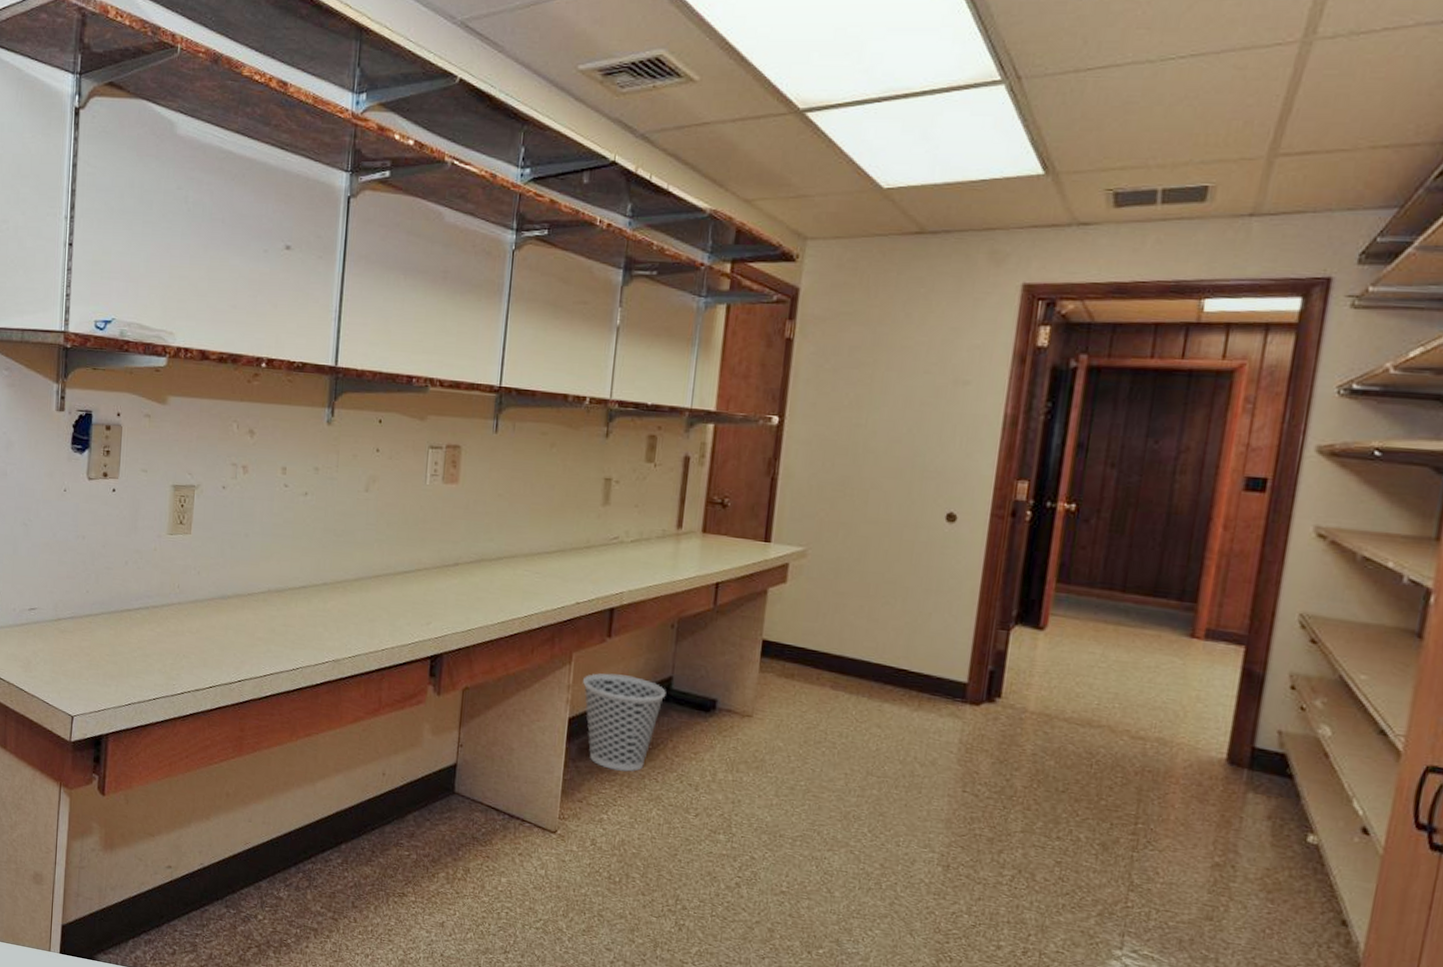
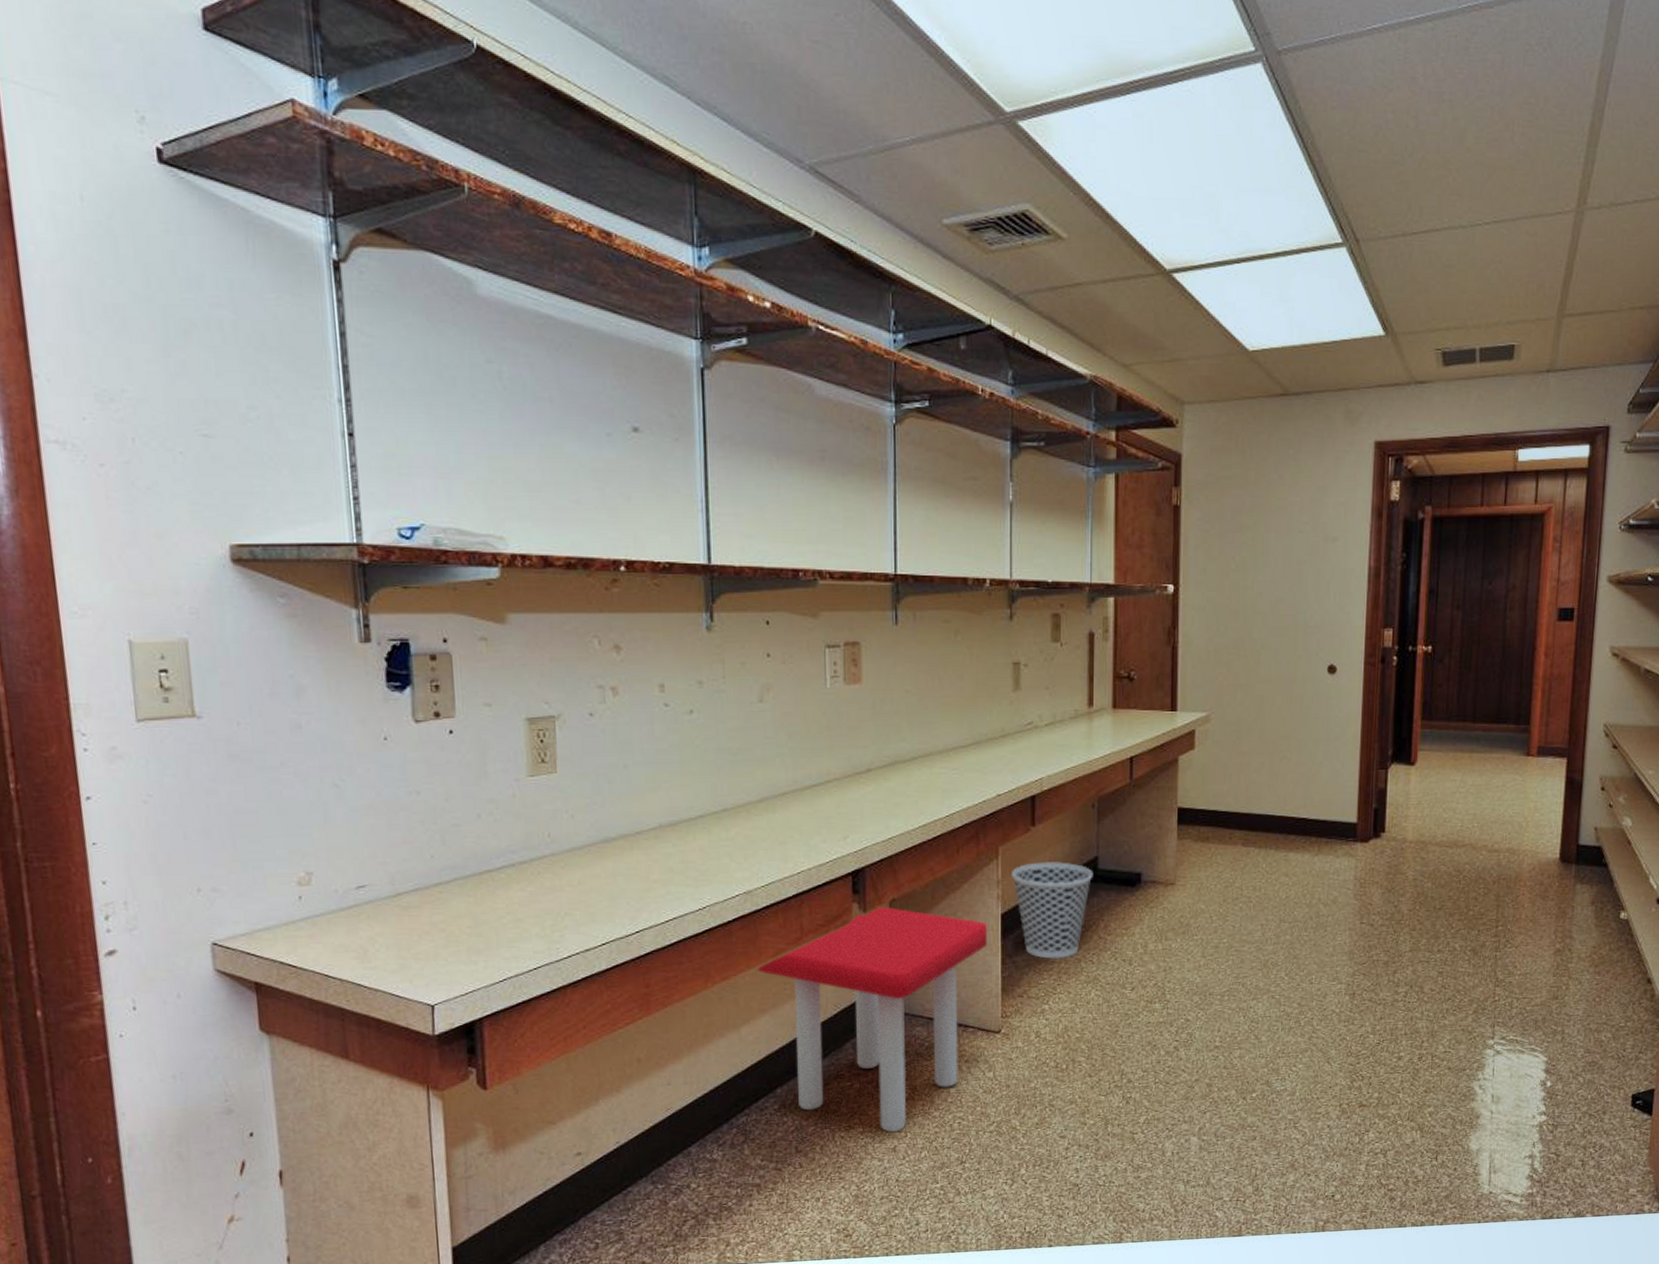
stool: none [336,690,554,908] -> present [757,905,988,1132]

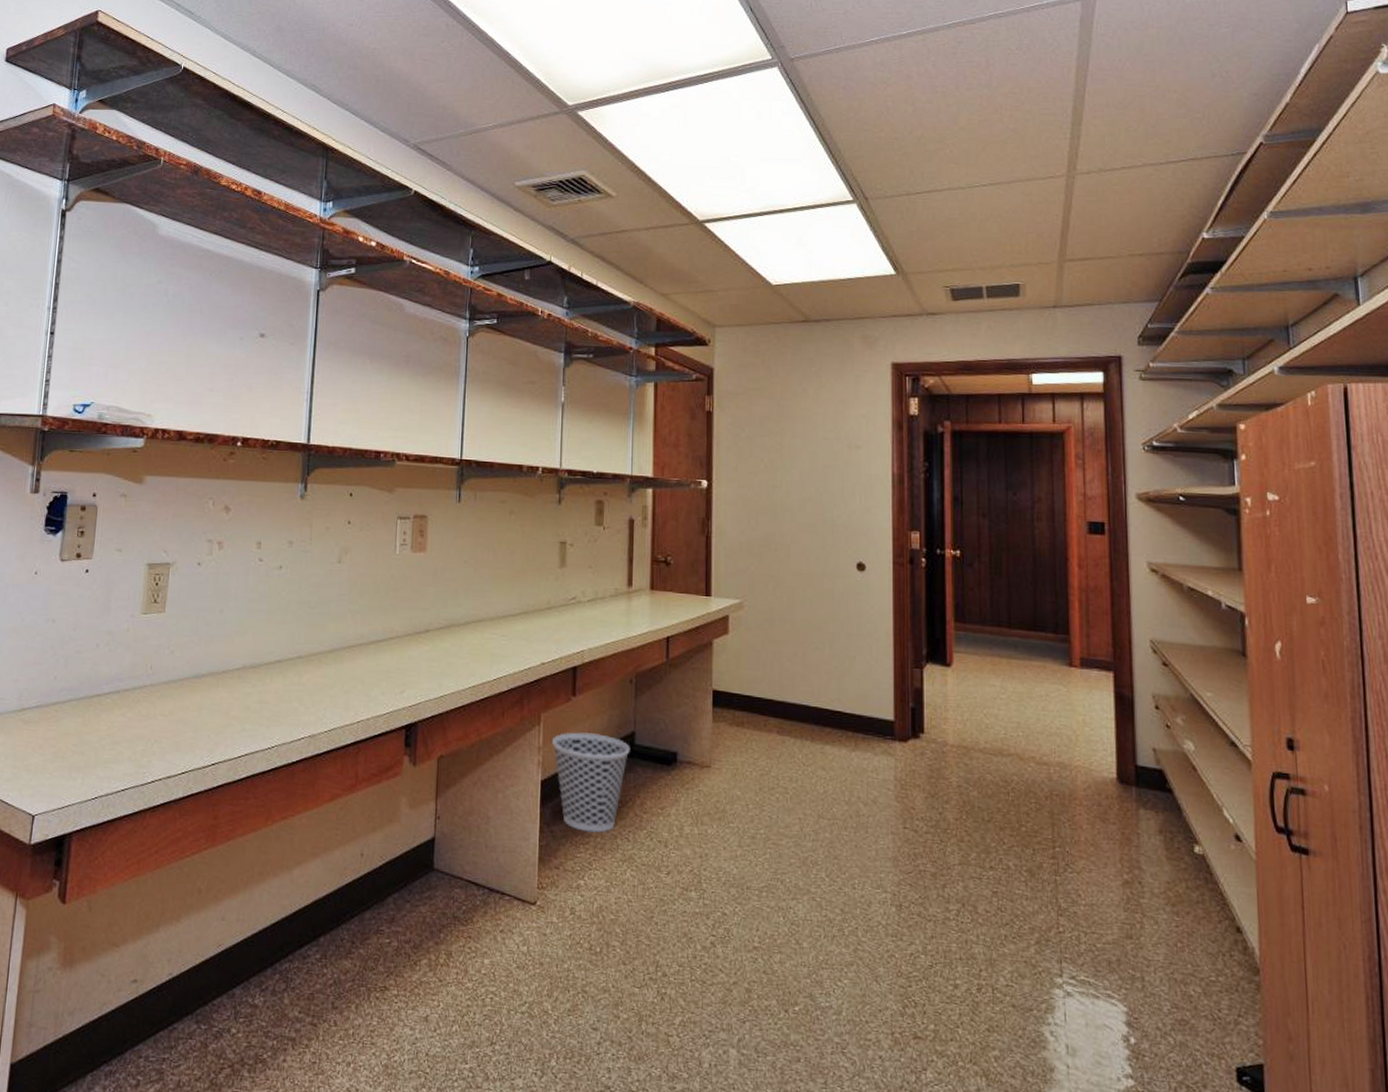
stool: present [757,905,988,1132] -> none [313,760,528,1000]

